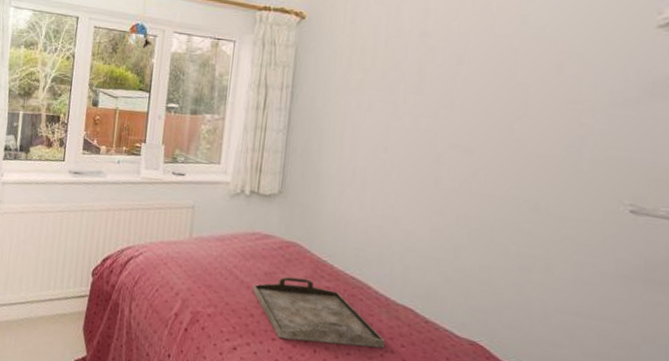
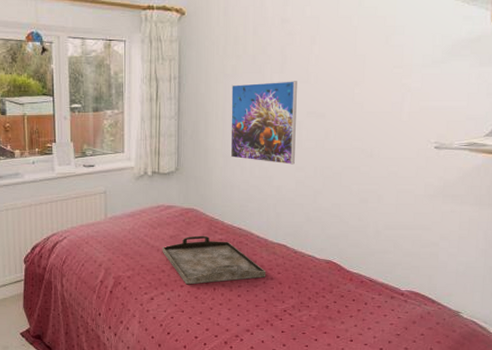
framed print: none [347,101,438,207] -> present [230,81,297,165]

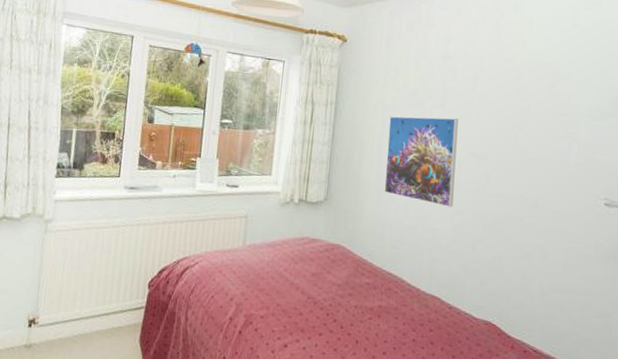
serving tray: present [162,235,266,285] -> none [301,276,417,334]

